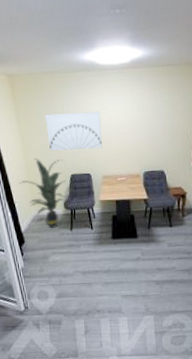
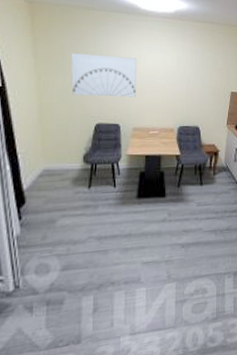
indoor plant: present [19,158,66,229] -> none [27,101,89,186]

